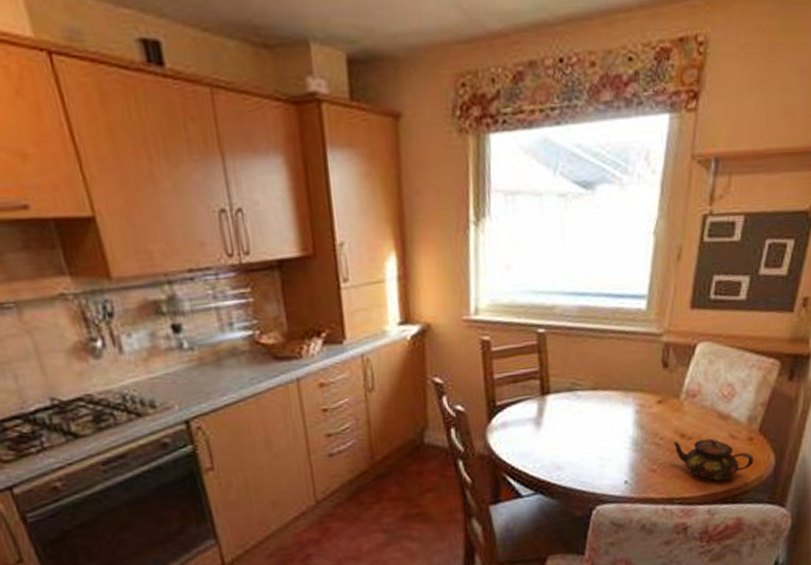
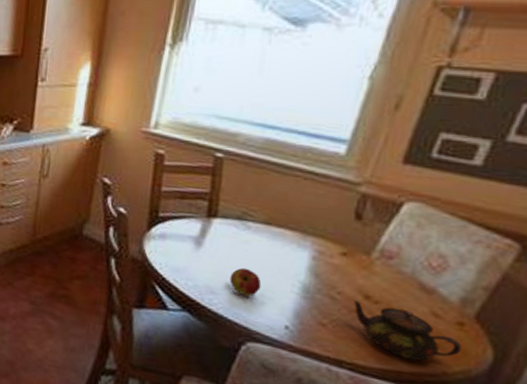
apple: none [571,436,599,464] -> present [229,267,262,297]

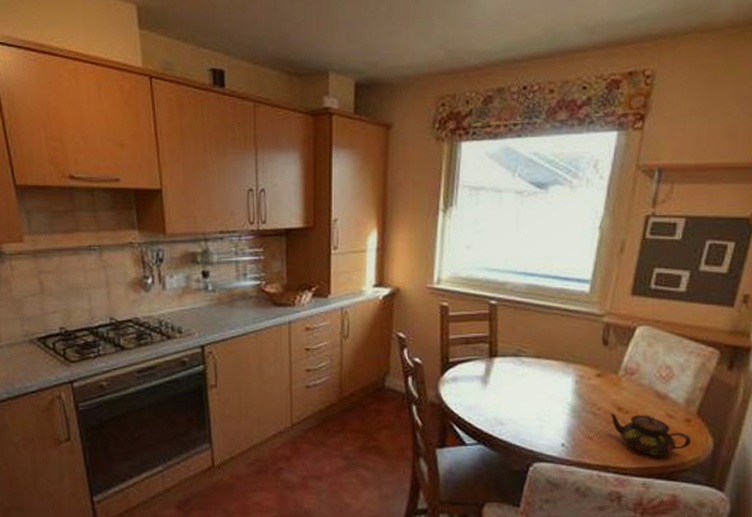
apple: present [229,267,262,297] -> none [513,398,539,423]

